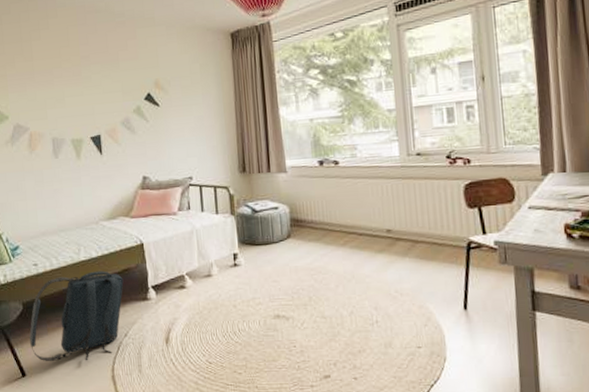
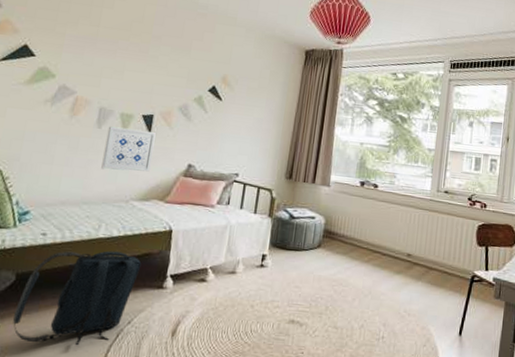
wall art: none [64,151,110,197] -> present [101,126,157,172]

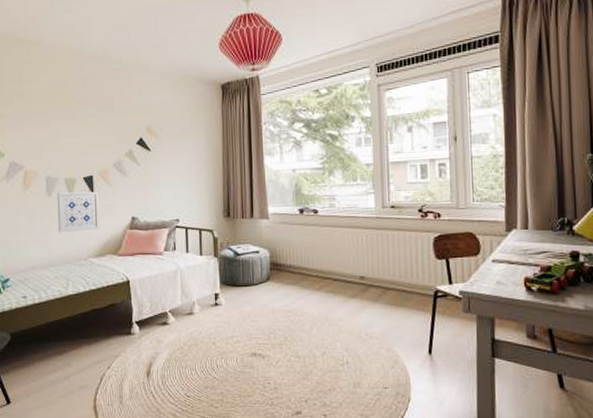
backpack: present [13,250,142,346] -> none [16,305,109,391]

